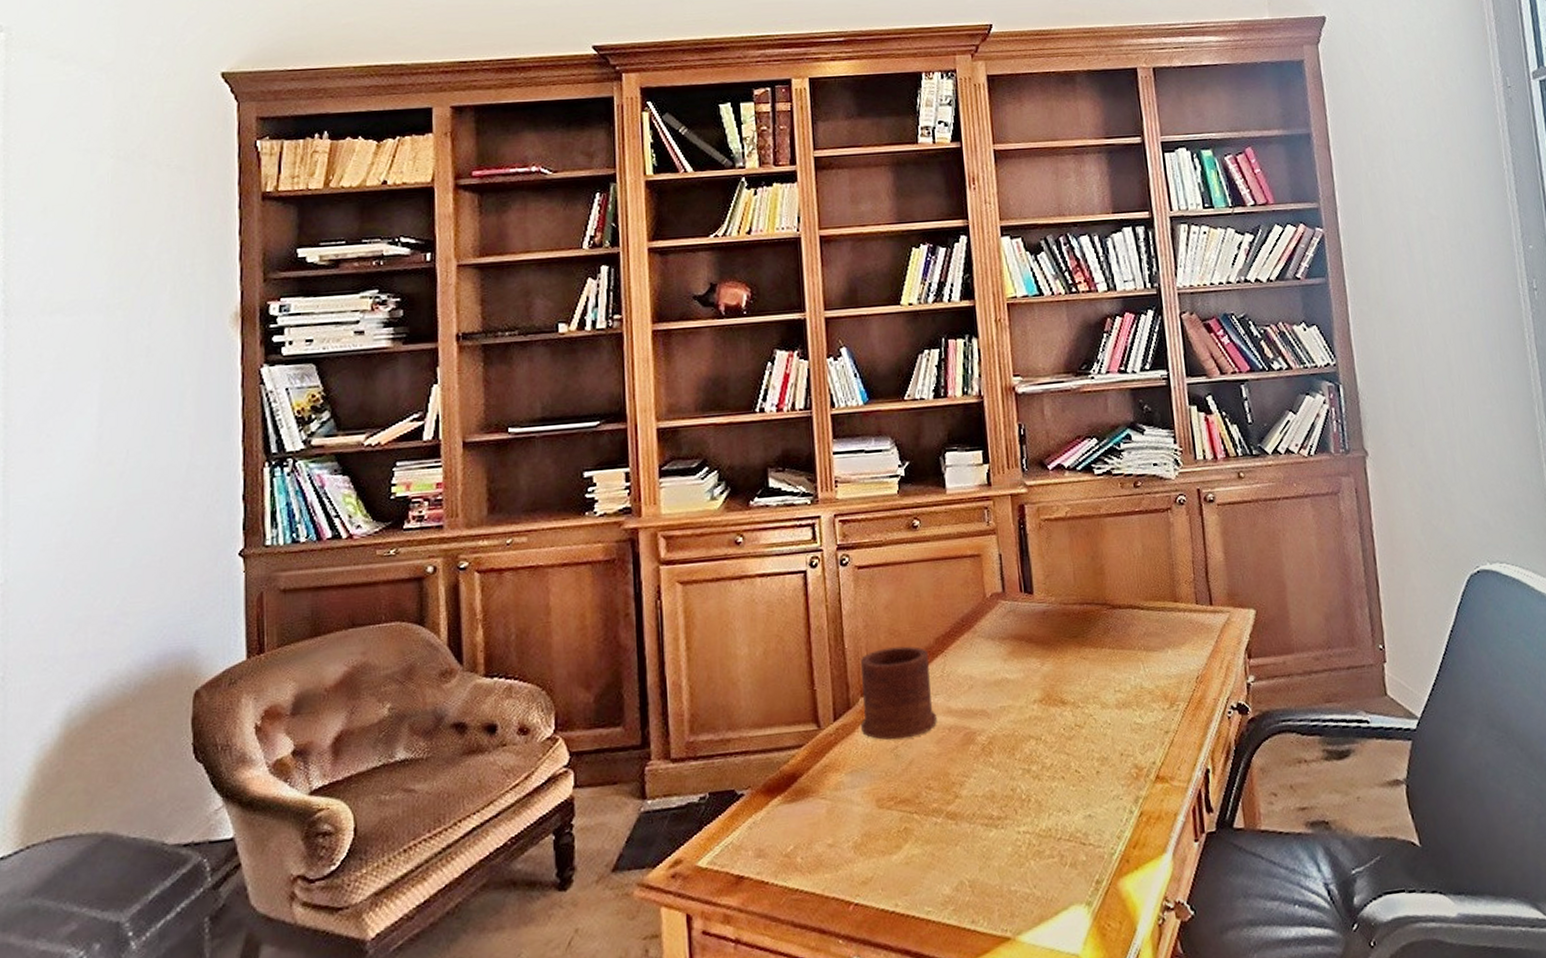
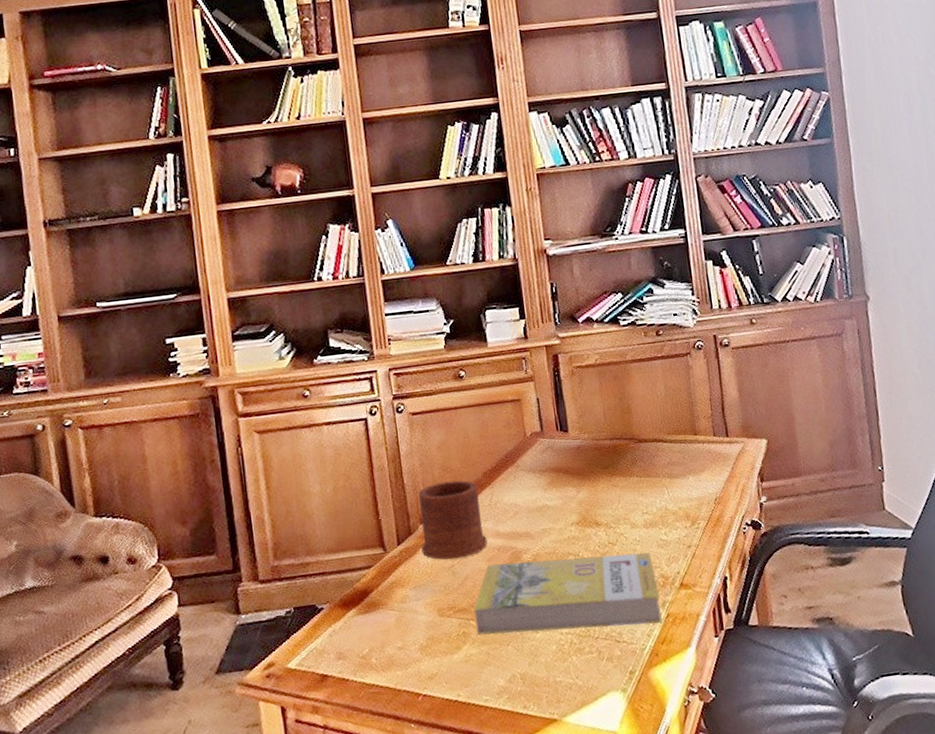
book: none [918,738,1135,832] -> present [474,552,662,636]

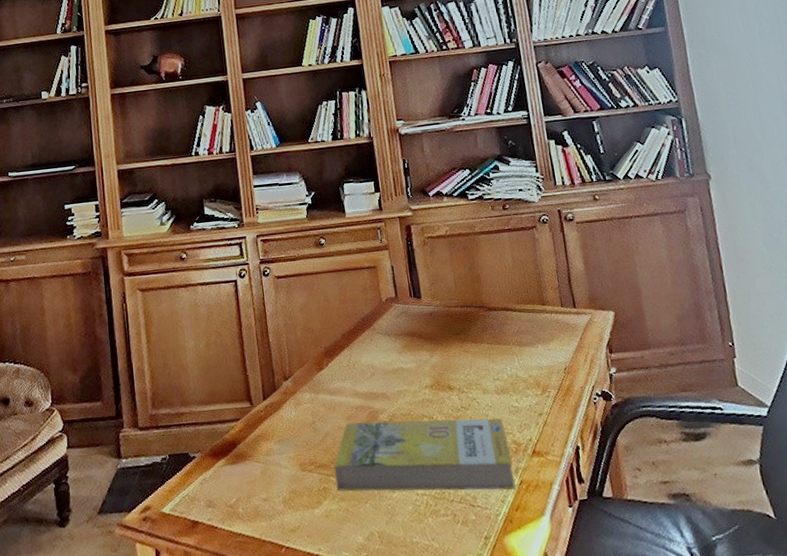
mug: present [419,480,488,560] -> none [283,341,346,417]

